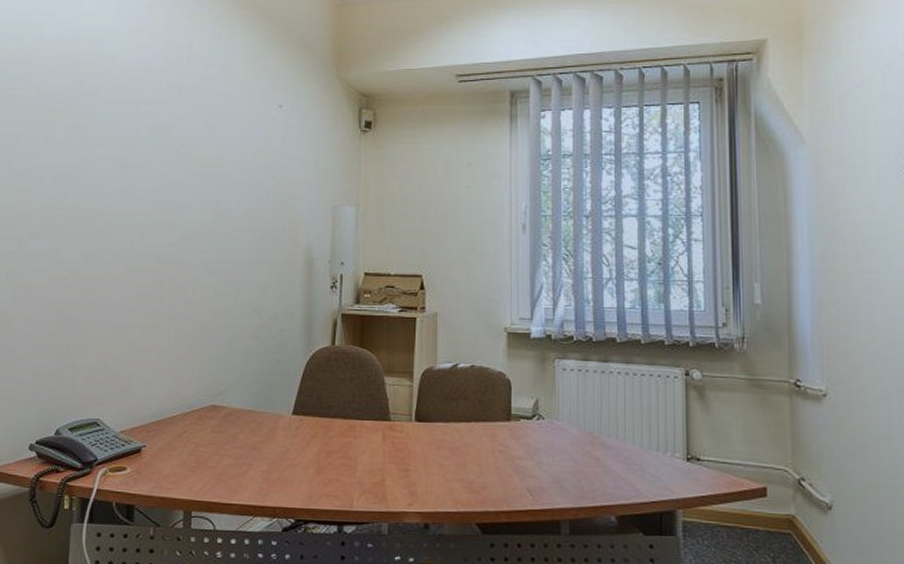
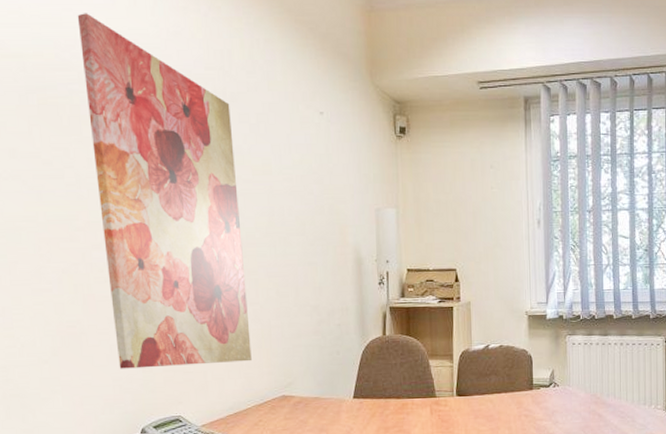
wall art: none [41,11,185,365] -> present [77,13,252,369]

